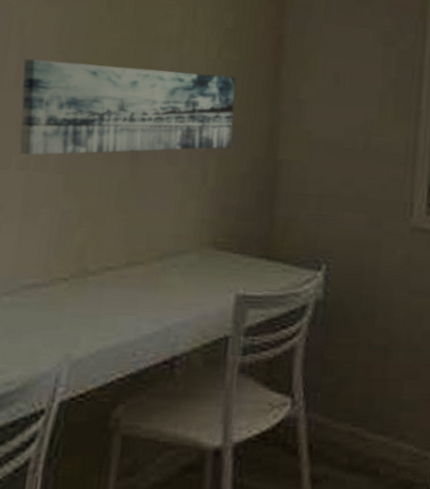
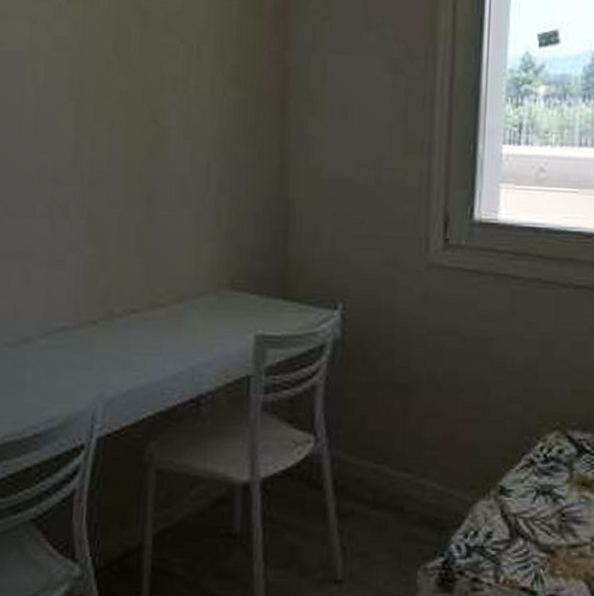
wall art: present [19,59,236,155] -> none [39,107,243,203]

